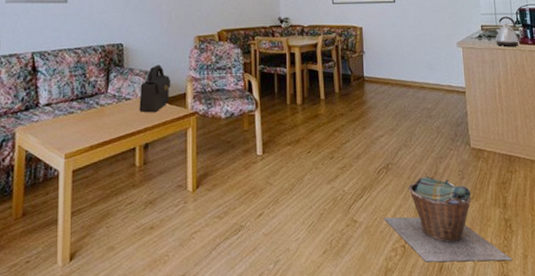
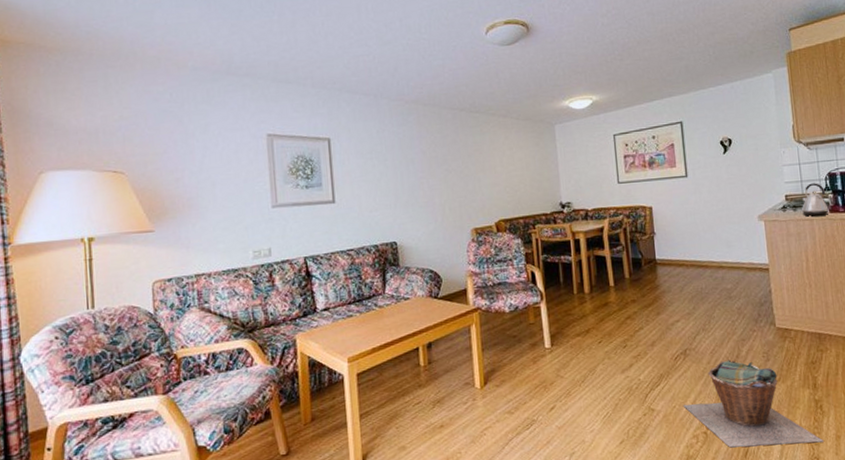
handbag: present [139,64,171,113] -> none [418,261,451,312]

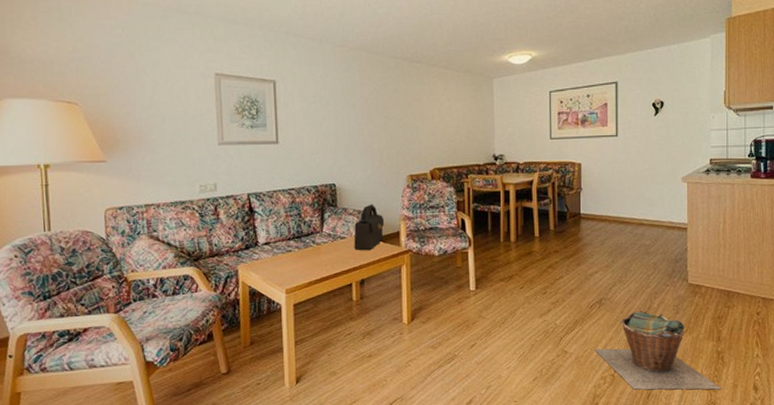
handbag: none [418,261,451,312] -> present [354,204,385,251]
kettle: present [801,183,829,217] -> none [724,148,751,182]

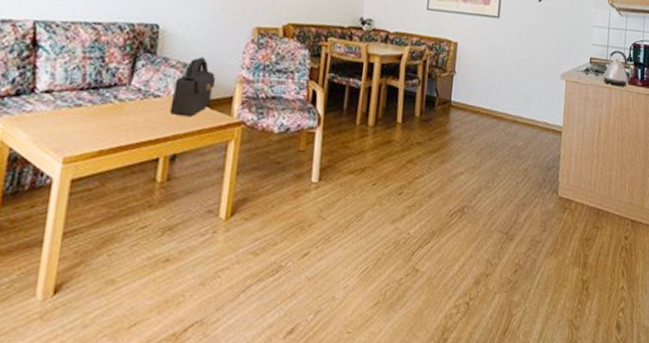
laundry basket: present [594,310,722,390] -> none [450,224,585,327]
kettle: none [724,148,751,182] -> present [602,50,628,87]

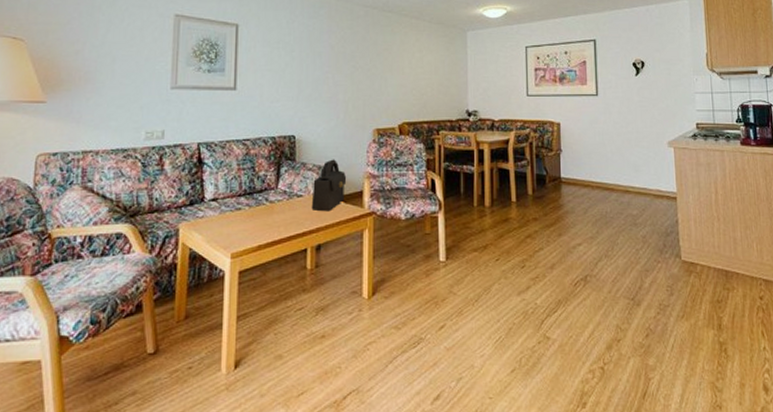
kettle: present [602,50,628,87] -> none [712,113,740,149]

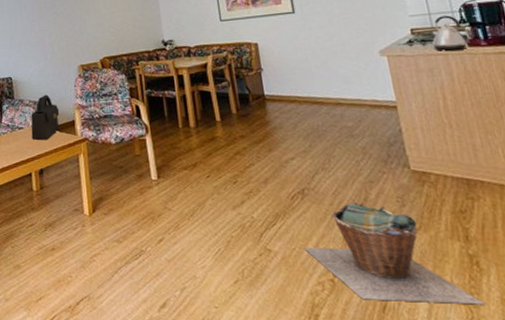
laundry basket: none [580,290,728,390] -> present [304,202,486,305]
kettle: none [712,113,740,149] -> present [431,15,467,52]

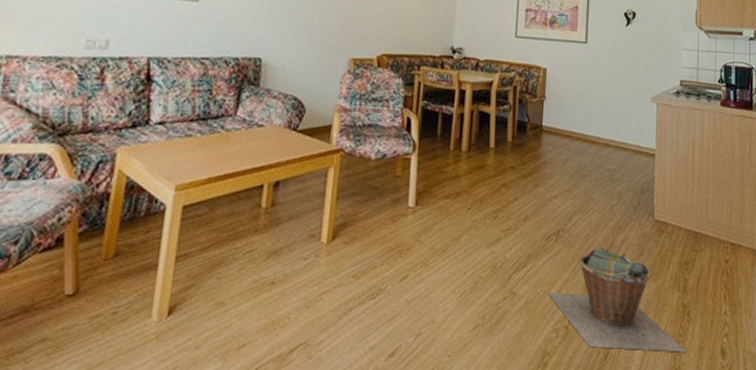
handbag: present [31,94,60,141] -> none [272,87,316,145]
kettle: present [431,15,467,52] -> none [694,72,721,109]

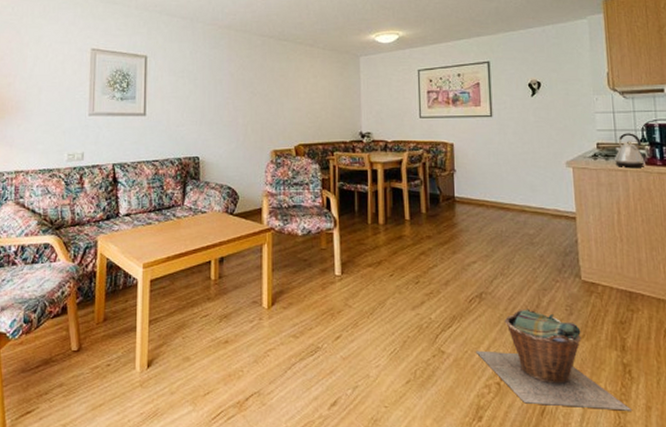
kettle: none [694,72,721,109] -> present [614,133,645,169]

